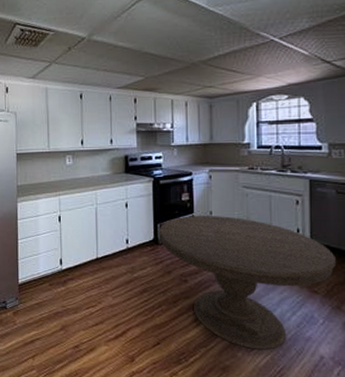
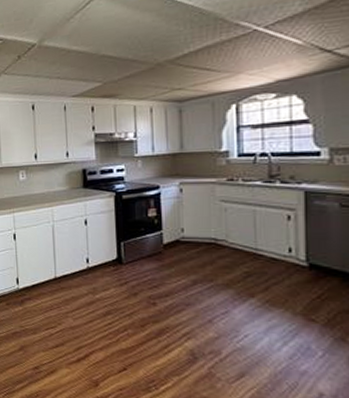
dining table: present [159,216,337,350] -> none [122,233,341,383]

